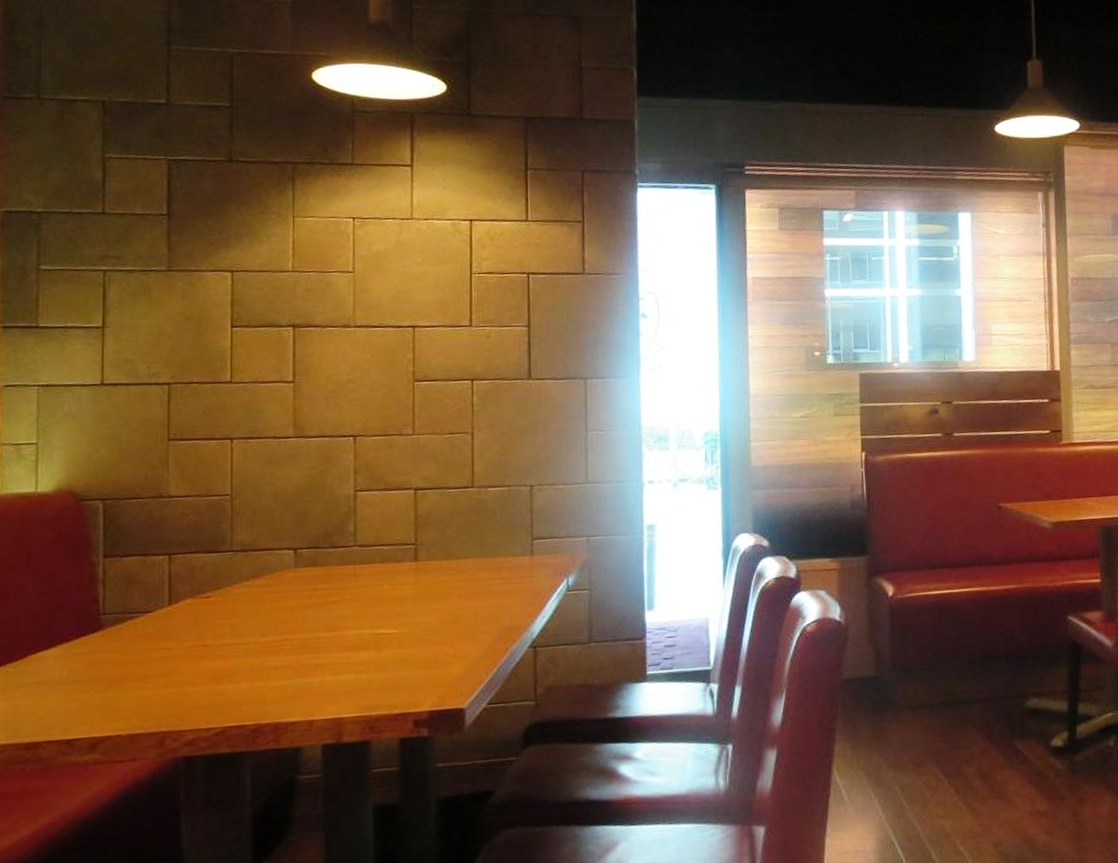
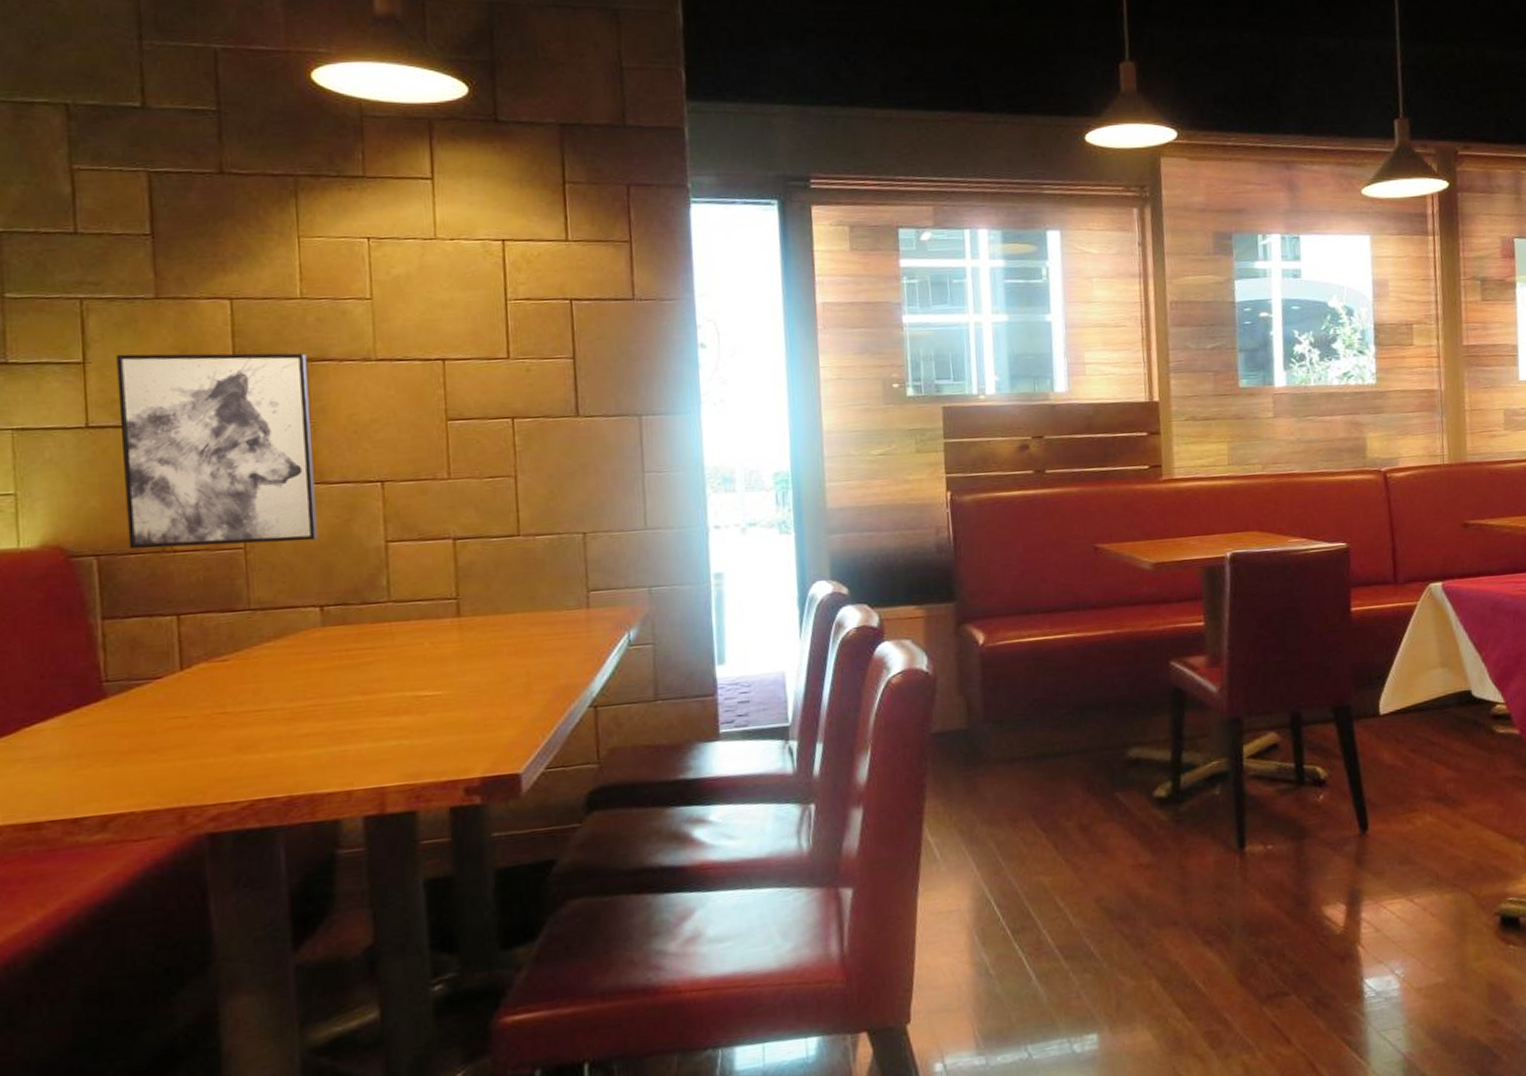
wall art: none [130,319,296,494] -> present [116,353,319,549]

